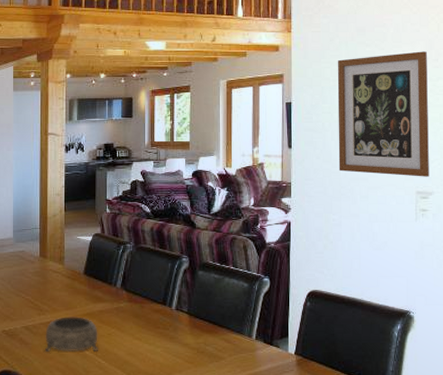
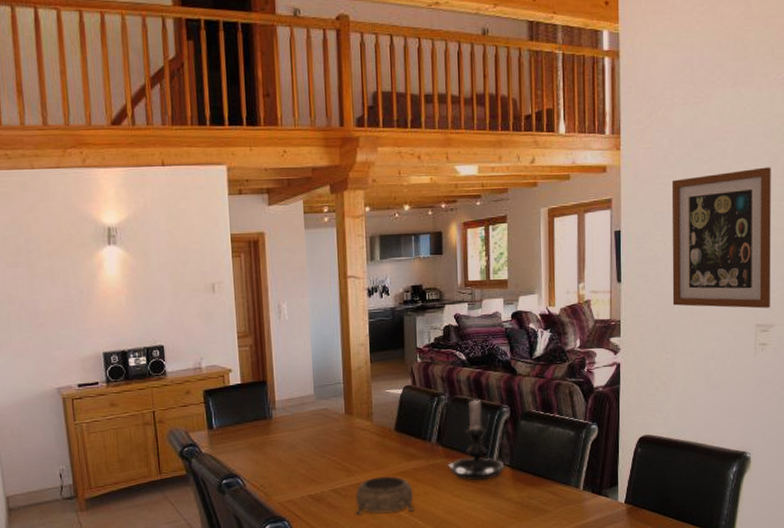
candle holder: none [130,246,183,325] -> present [447,396,505,481]

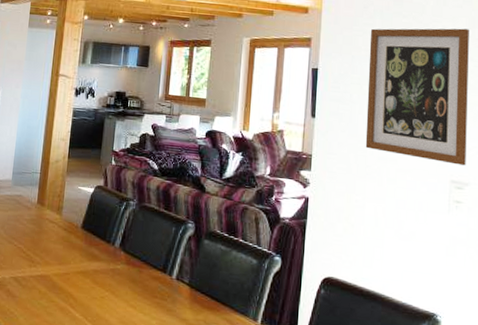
decorative bowl: present [355,476,414,515] -> none [32,272,91,315]
candle holder: present [447,396,505,481] -> none [127,206,184,295]

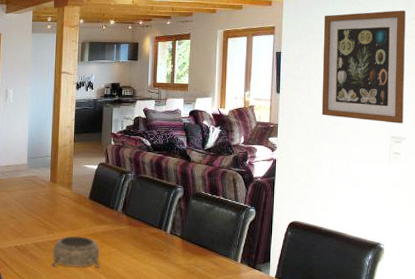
decorative bowl: none [32,272,91,315] -> present [52,236,100,268]

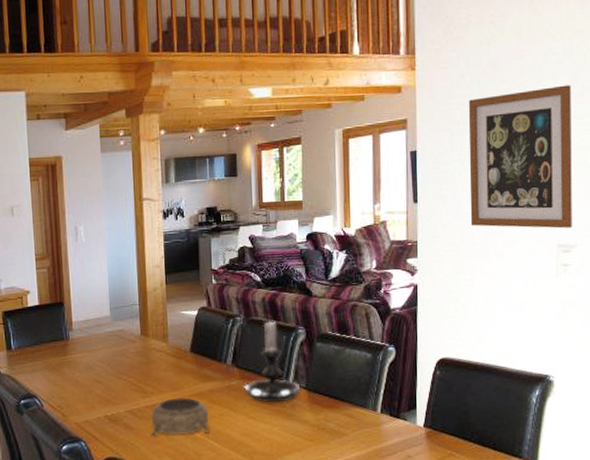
candle holder: none [129,176,176,247] -> present [243,317,301,403]

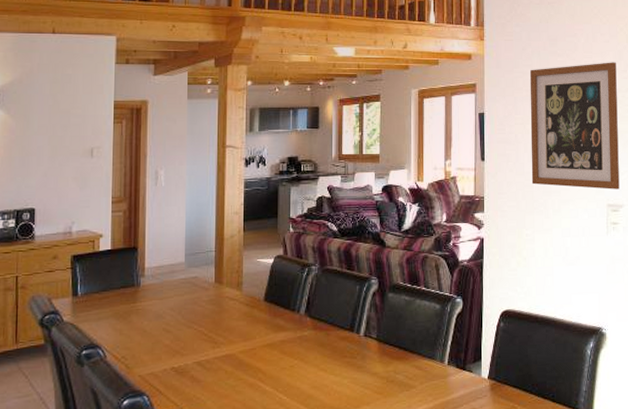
decorative bowl: present [151,397,210,436] -> none [220,348,279,389]
candle holder: present [243,317,301,403] -> none [315,267,372,354]

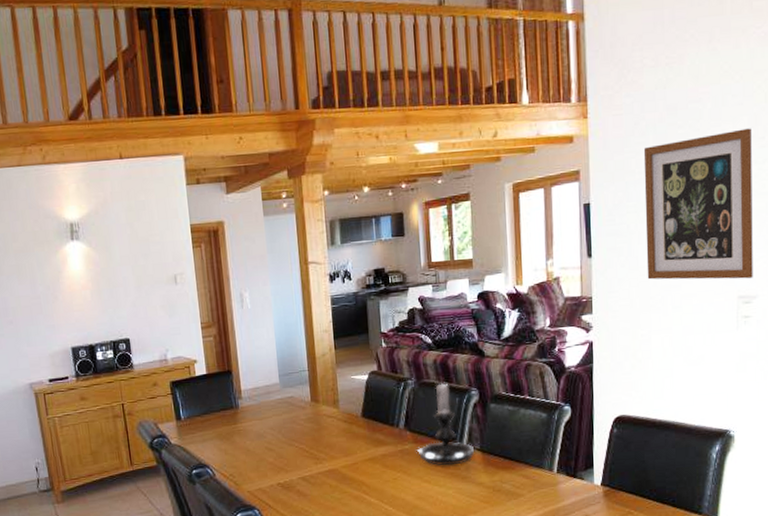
candle holder: none [315,267,372,354] -> present [416,379,475,466]

